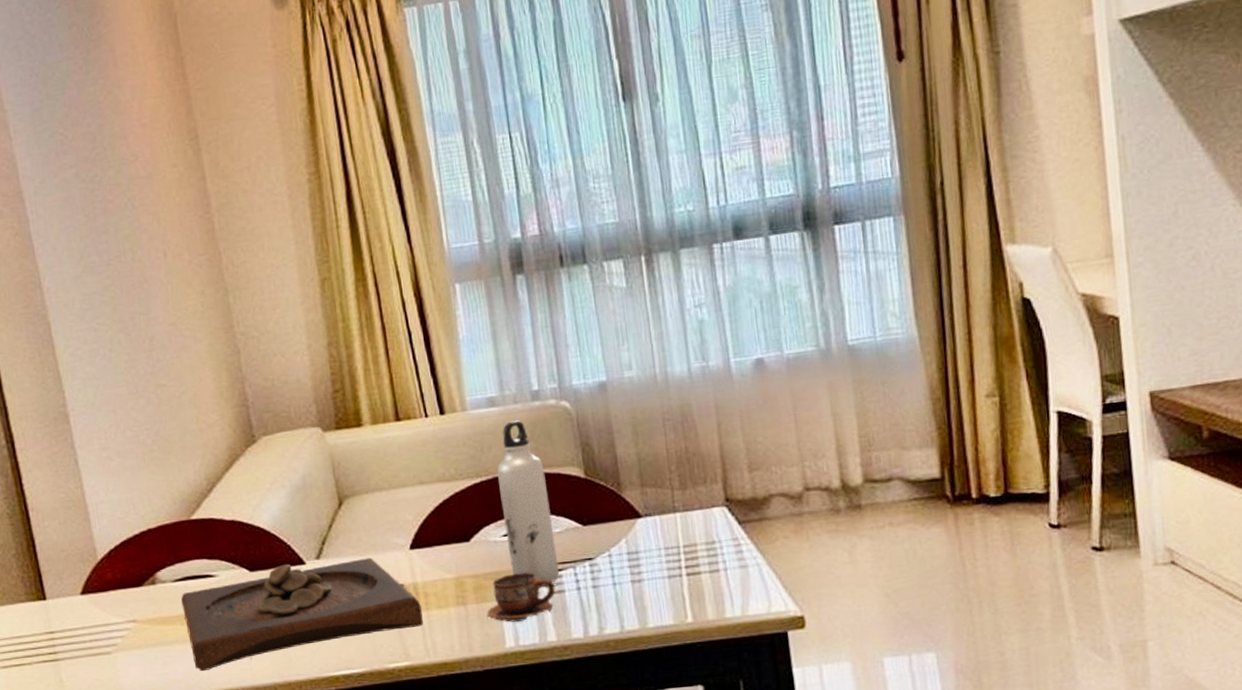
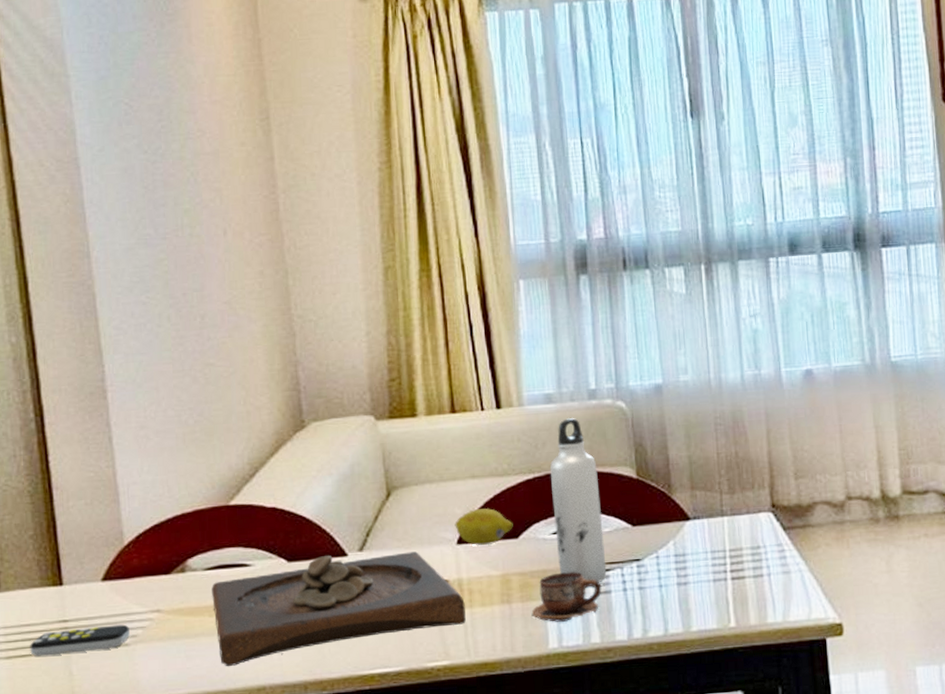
remote control: none [22,634,110,666] -> present [30,624,130,656]
fruit: none [406,513,464,550] -> present [454,508,513,546]

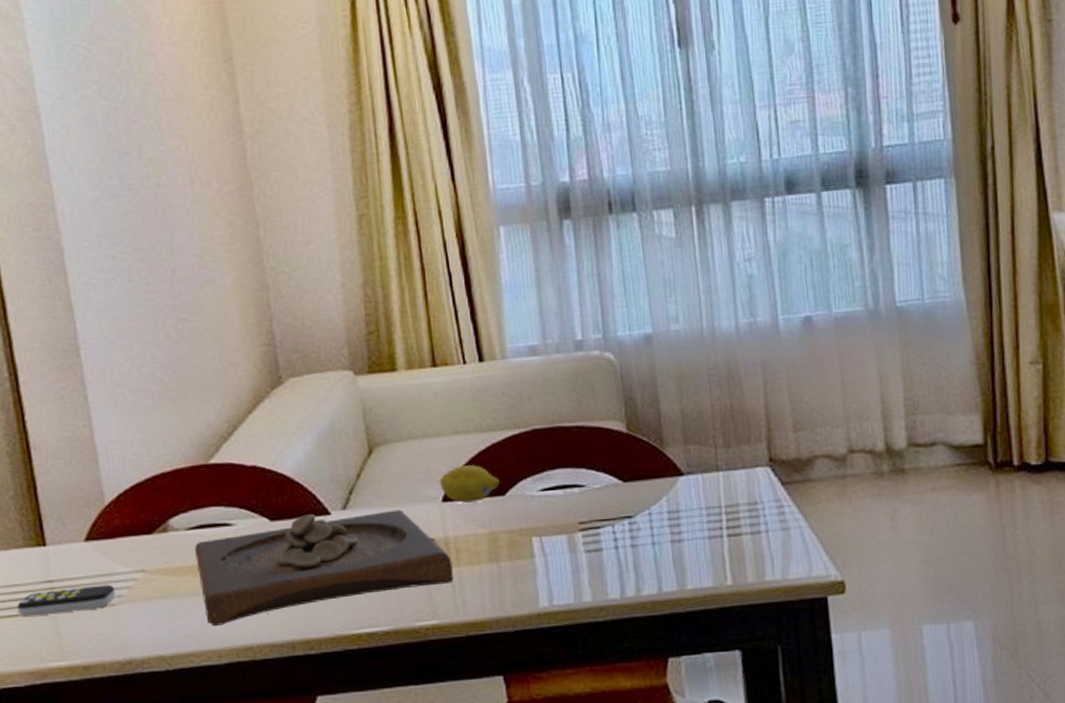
cup: present [531,571,602,623] -> none [520,529,593,582]
water bottle: present [549,418,607,583] -> none [536,371,598,541]

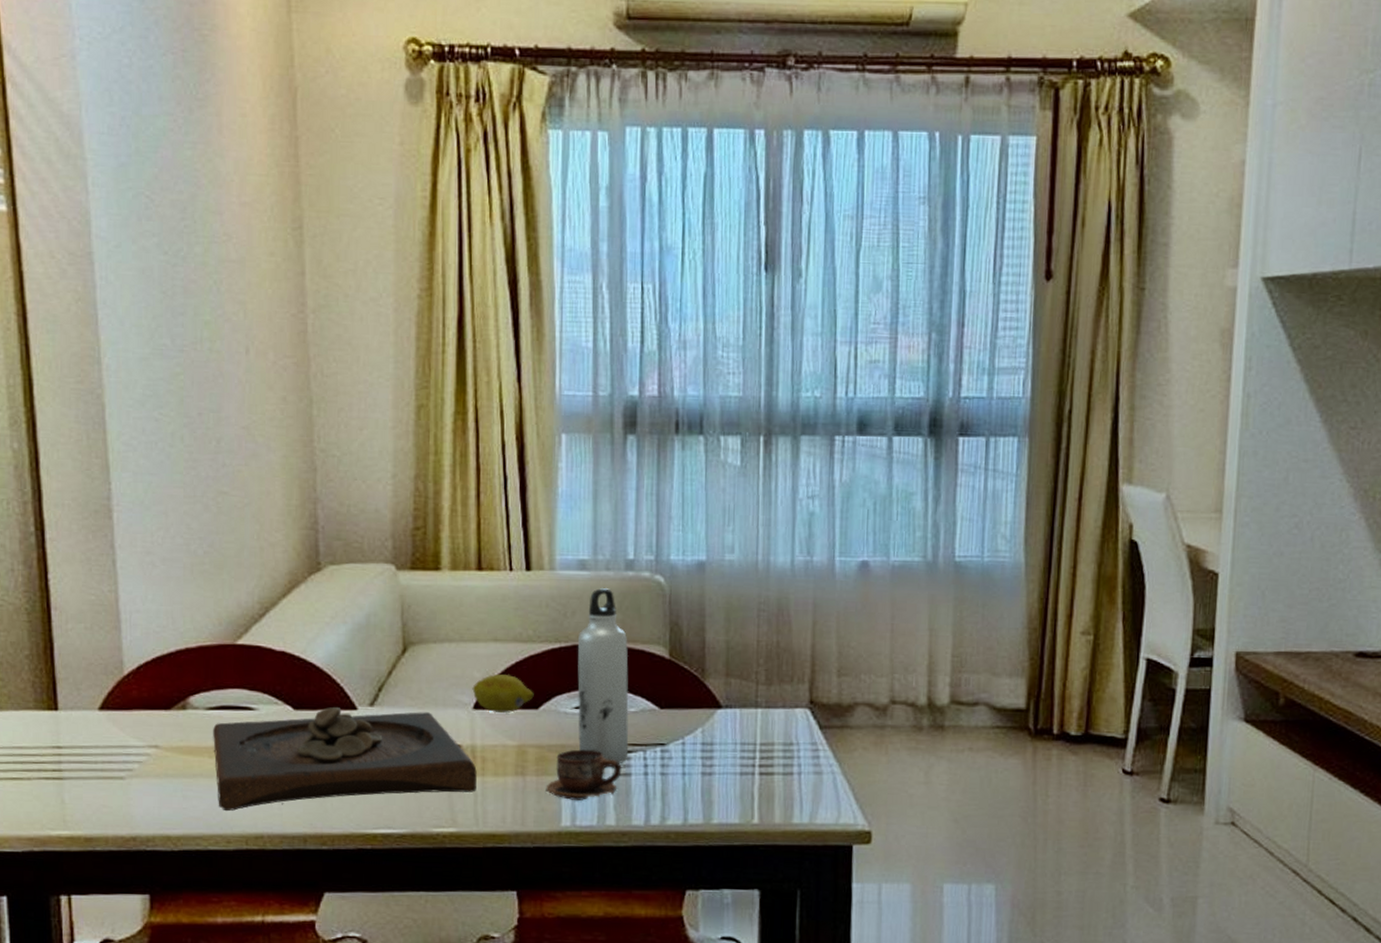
remote control: present [17,584,115,617] -> none [21,756,125,781]
cup: none [520,529,593,582] -> present [546,749,622,801]
water bottle: none [536,371,598,541] -> present [577,588,629,764]

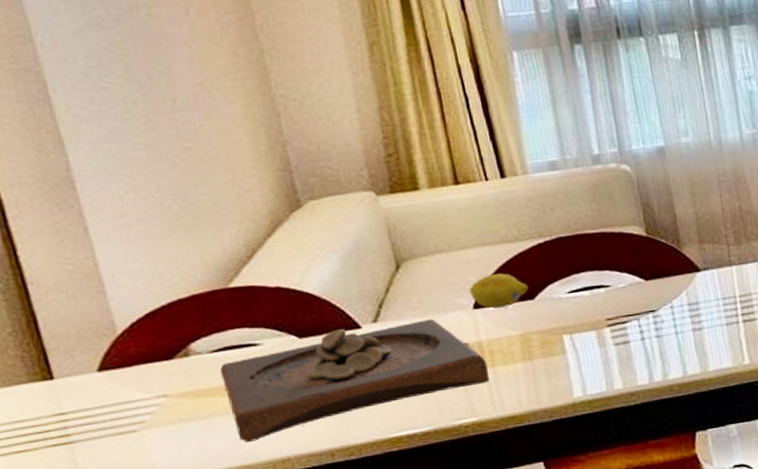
cup: present [546,749,622,801] -> none [554,326,621,374]
water bottle: present [577,588,629,764] -> none [560,183,625,335]

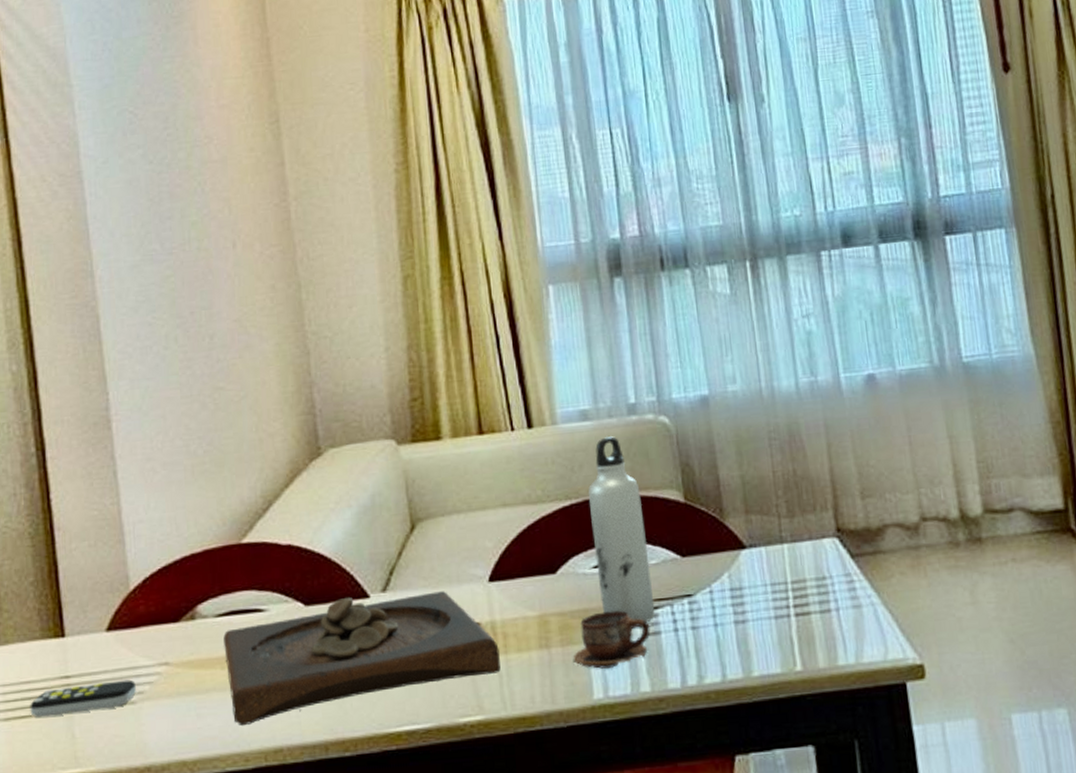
remote control: none [26,411,137,451] -> present [30,679,136,718]
fruit: present [469,273,529,309] -> none [485,540,550,583]
cup: none [554,326,621,374] -> present [573,610,650,670]
water bottle: none [560,183,625,335] -> present [588,436,656,623]

